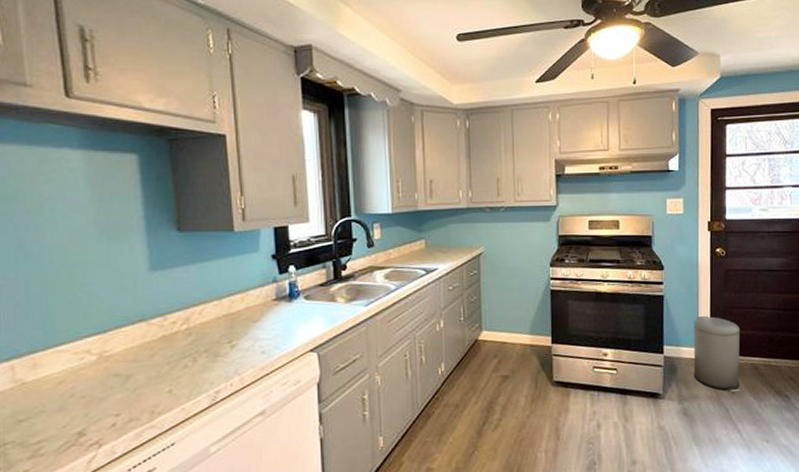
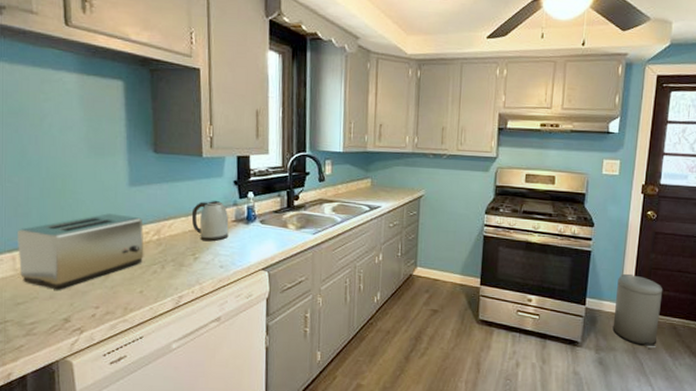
toaster: none [15,304,172,400] -> present [16,213,144,290]
kettle: none [225,279,269,326] -> present [191,201,229,242]

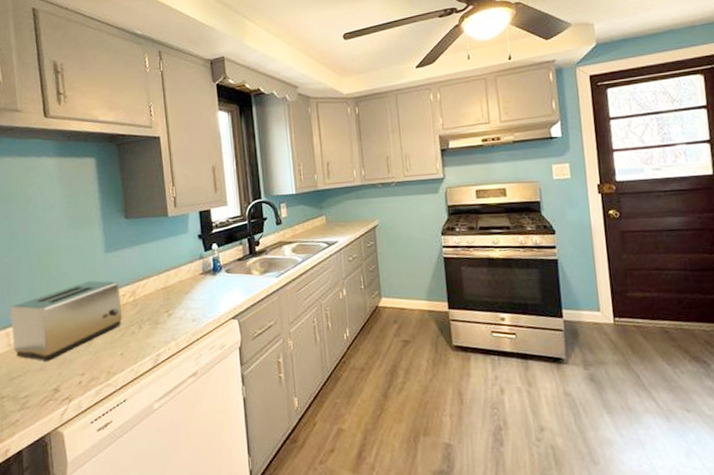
kettle: present [191,201,229,242] -> none [162,256,198,297]
pedal bin: present [612,273,663,349] -> none [592,278,651,358]

